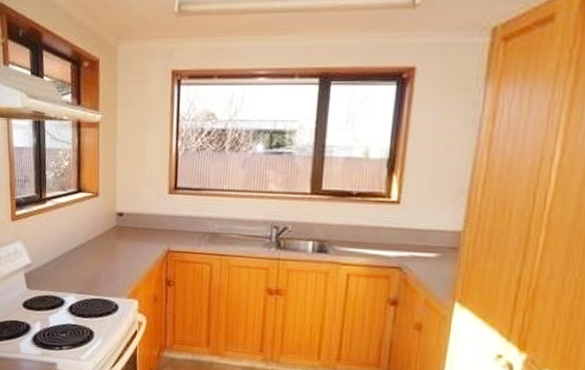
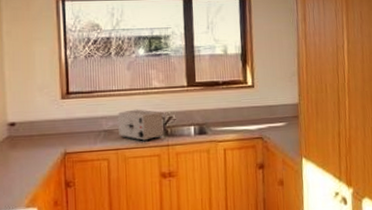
toaster: none [225,213,277,252] -> present [118,109,164,142]

